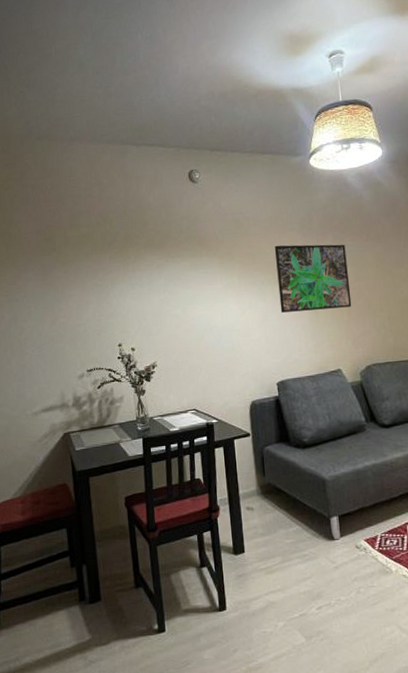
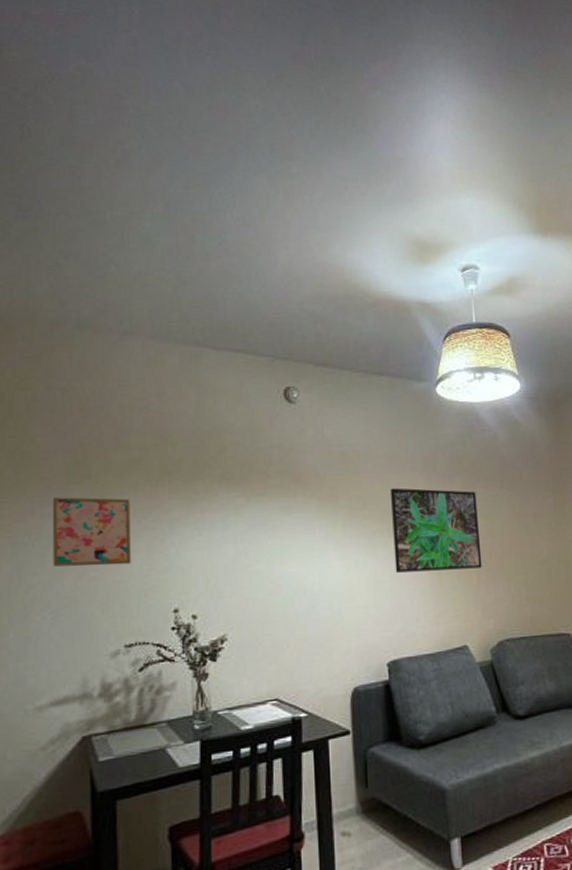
wall art: none [32,264,88,315] -> present [52,497,132,567]

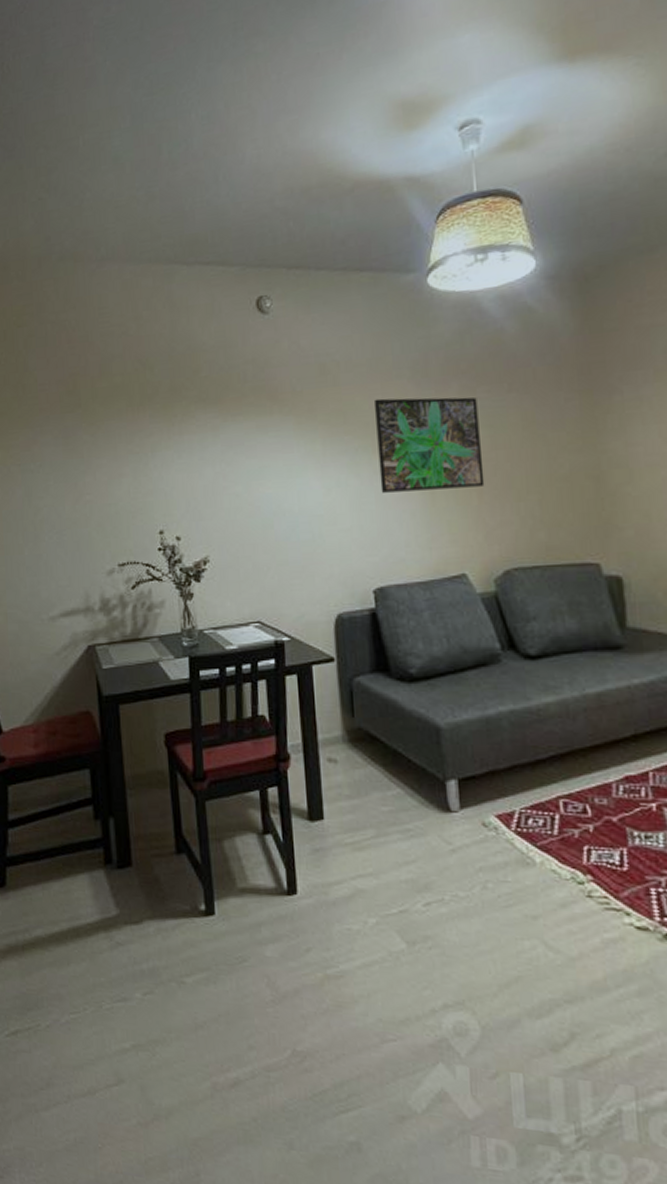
wall art: present [52,497,132,567] -> none [50,424,120,491]

